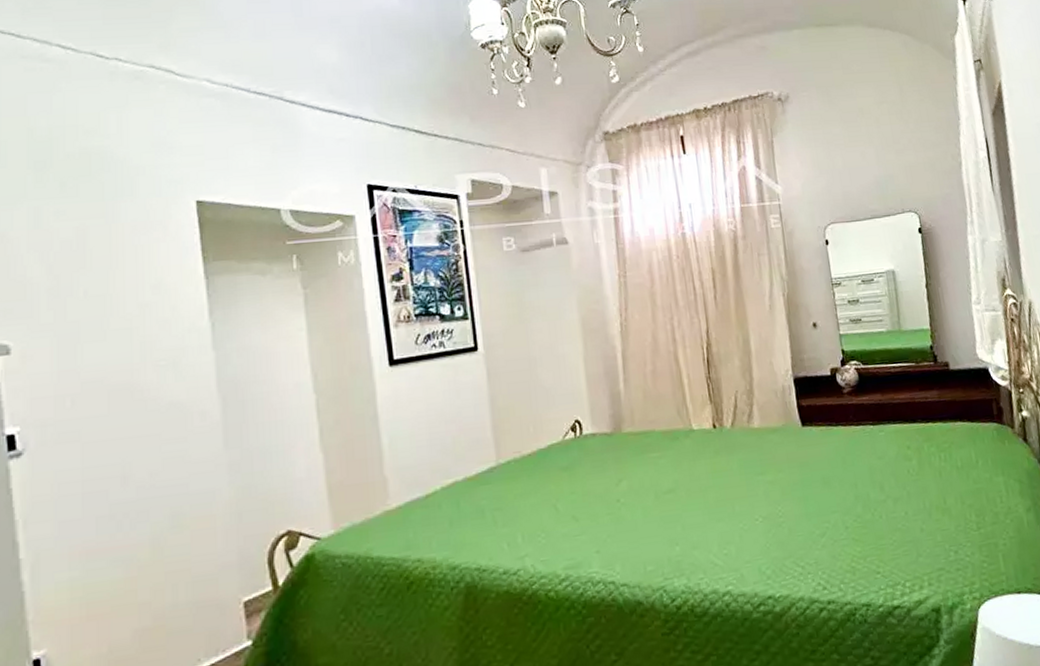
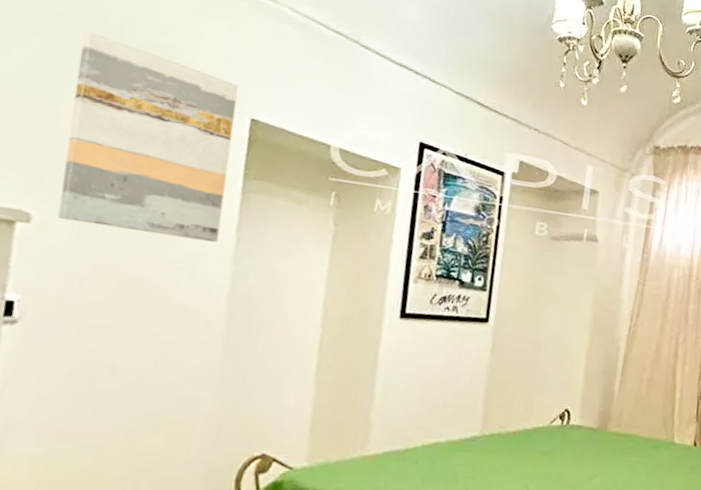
wall art: none [14,151,194,344] -> present [57,31,239,243]

